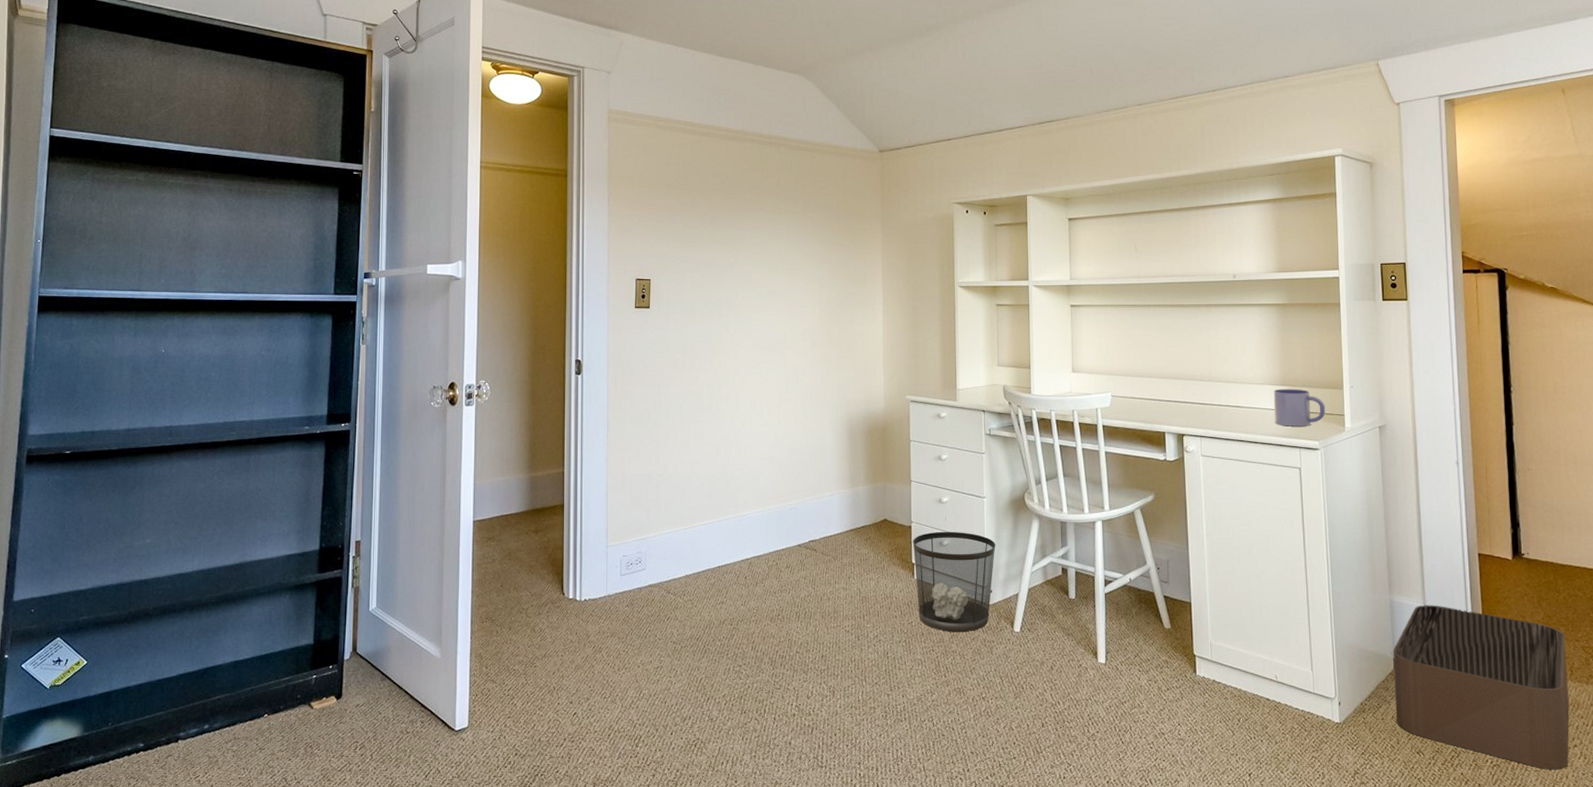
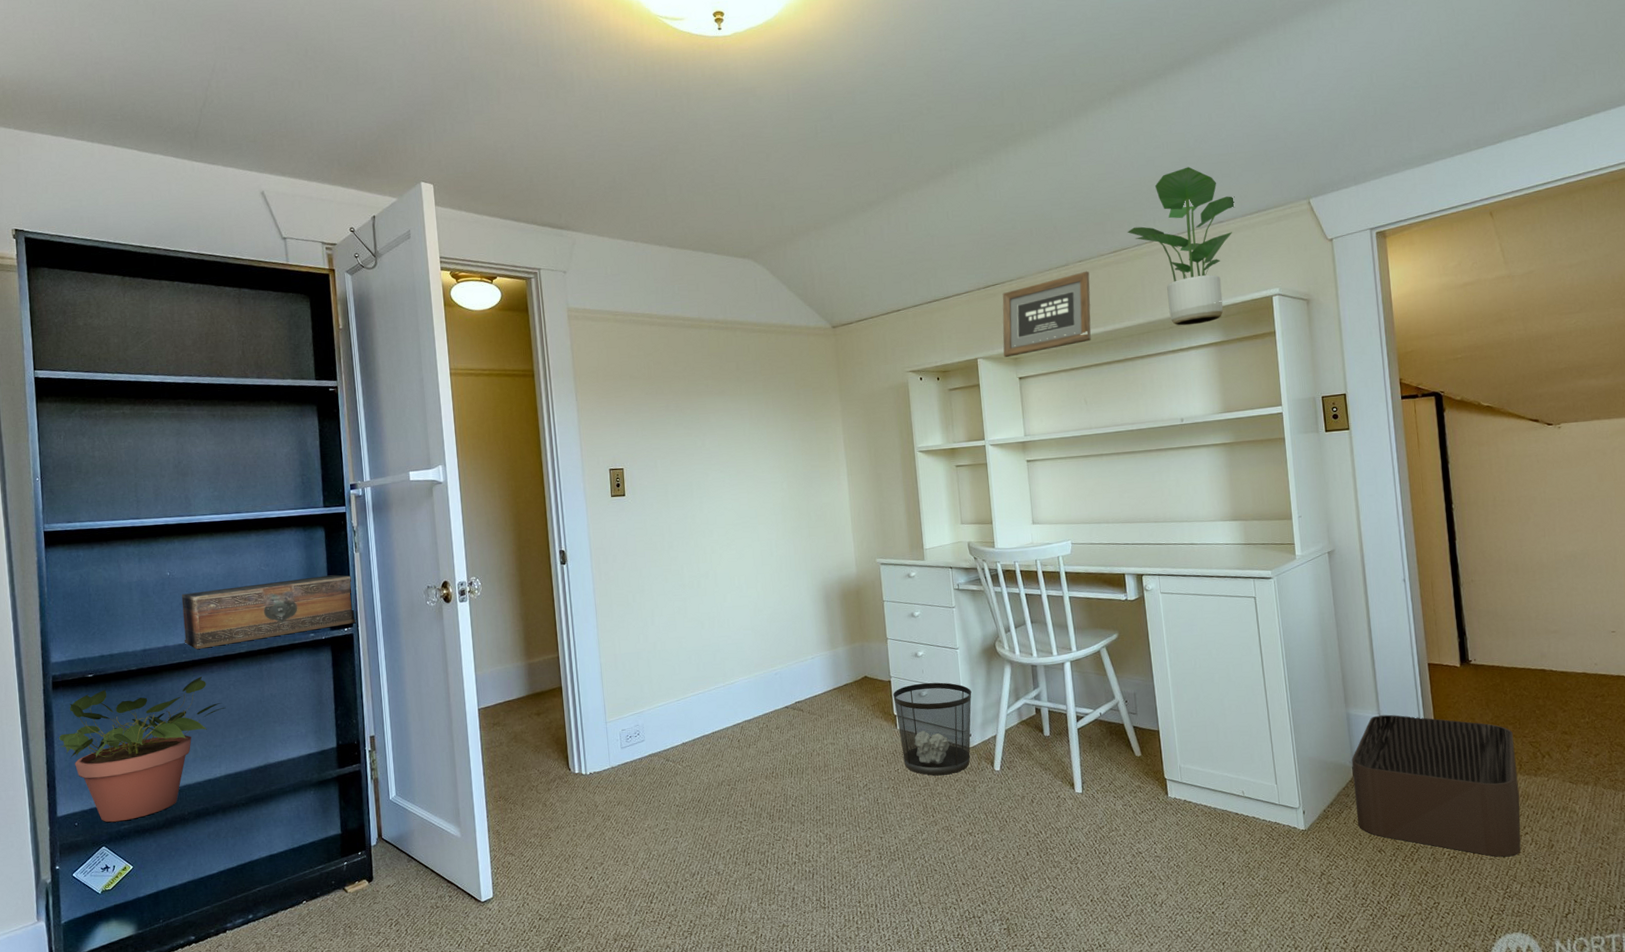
potted plant: none [25,463,207,612] -> present [59,677,226,823]
decorative box: none [171,366,354,433] -> present [181,575,356,649]
picture frame: none [1053,115,1148,197] -> present [1002,271,1091,357]
potted plant: none [1189,18,1302,179] -> present [1127,167,1236,326]
mug: present [1273,388,1326,427] -> none [1225,522,1277,559]

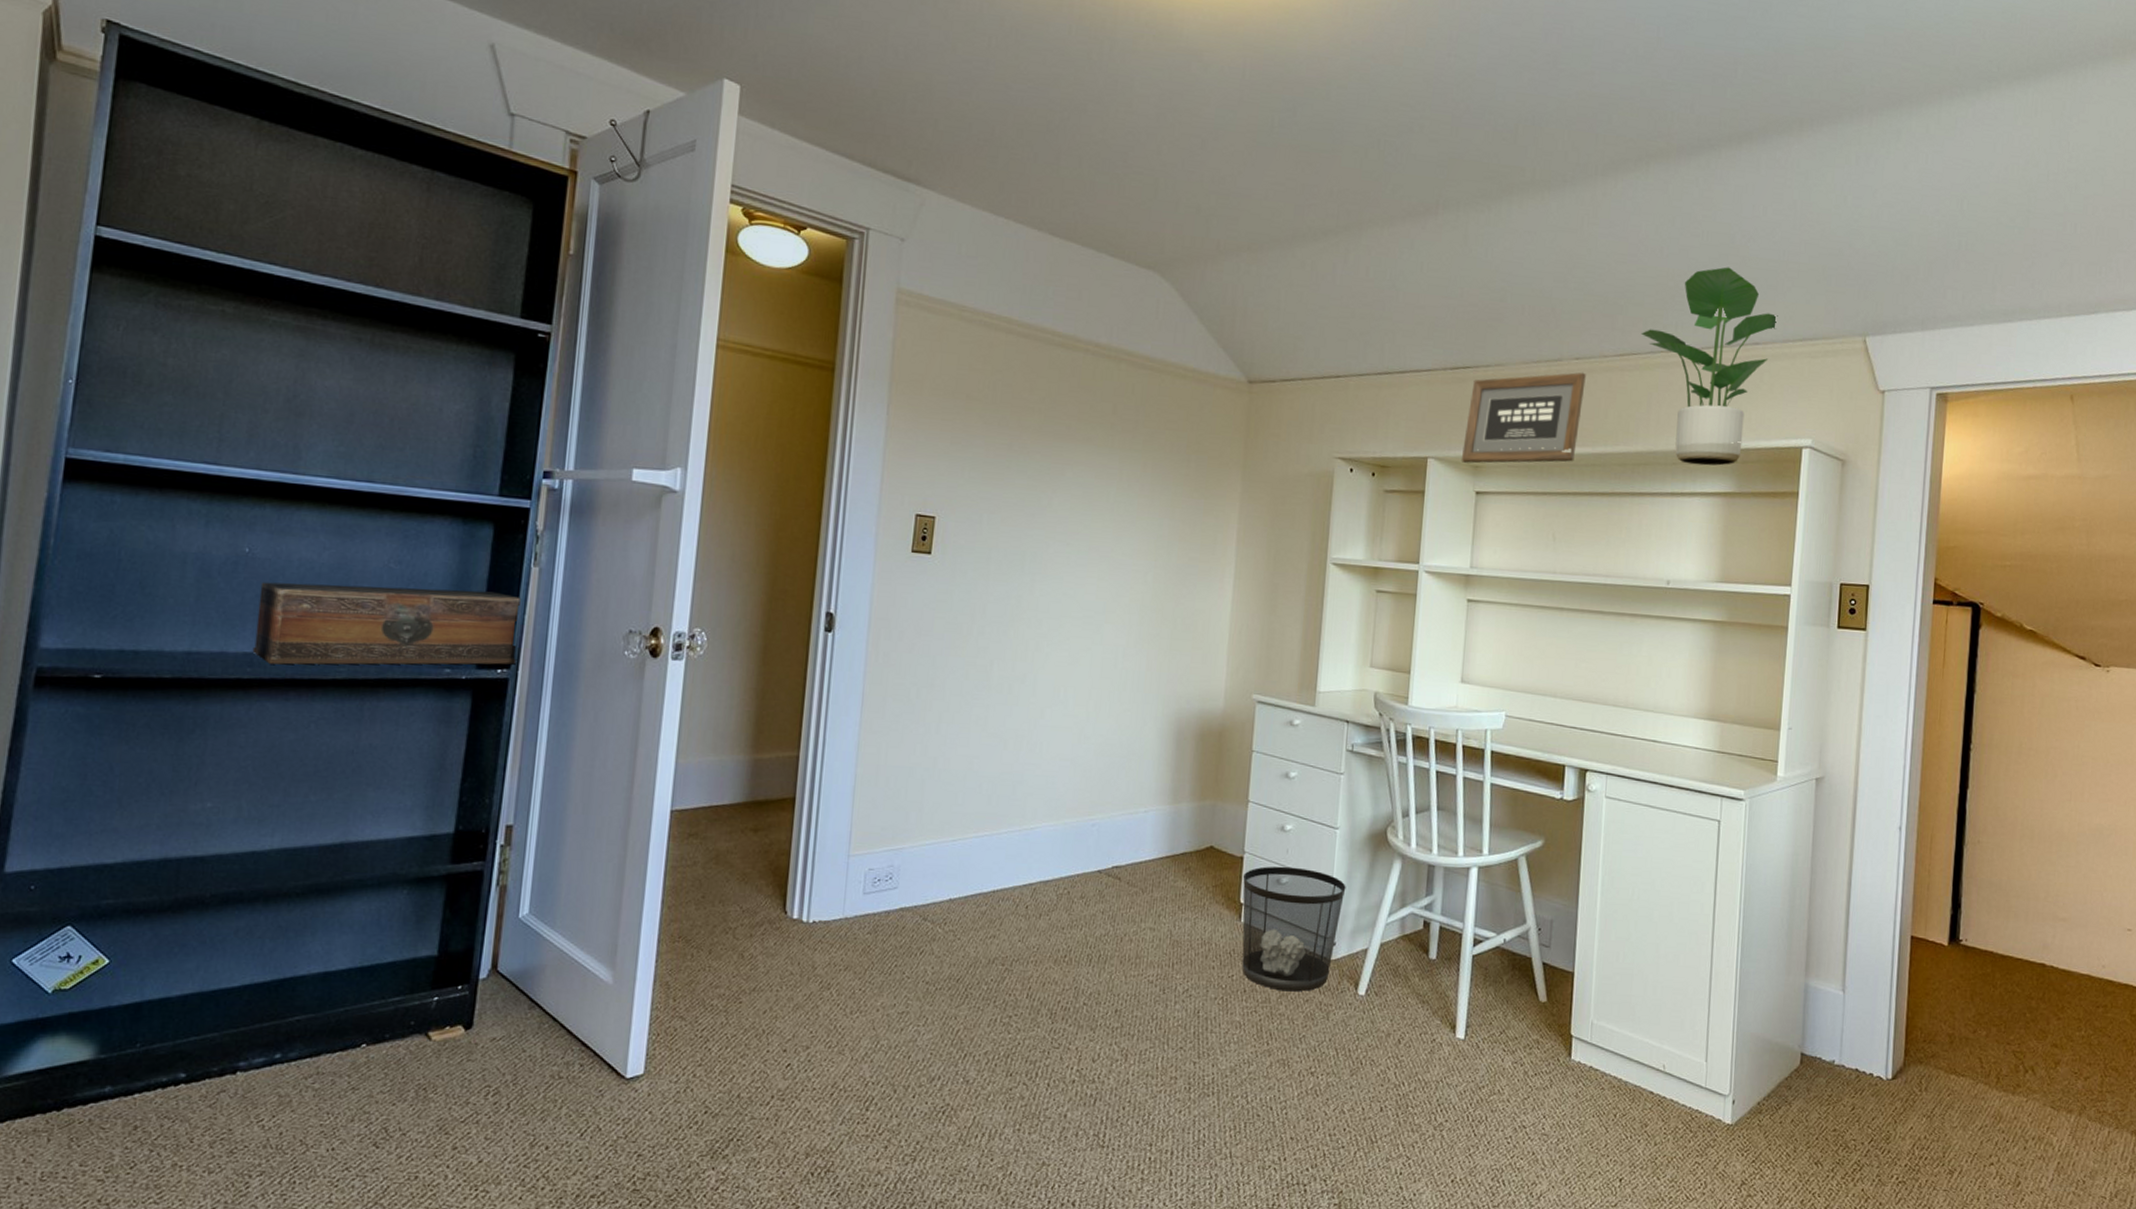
potted plant: present [59,677,226,823] -> none [27,699,298,894]
storage bin: present [1351,714,1521,857] -> none [1796,992,1996,1190]

